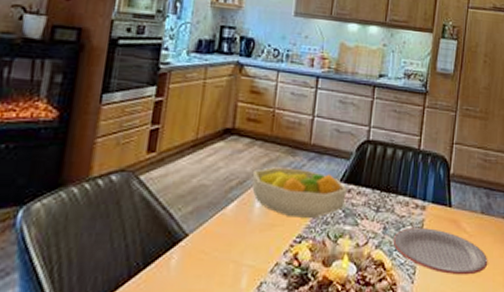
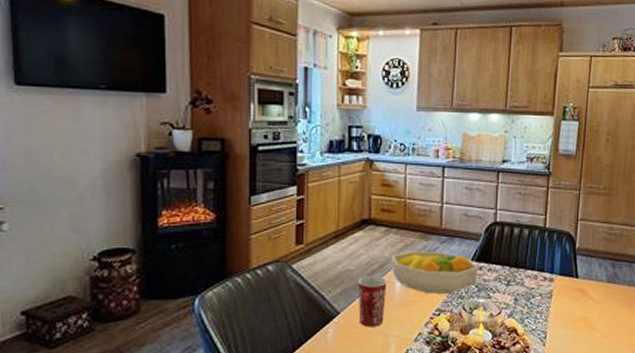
mug: none [209,193,246,254] -> present [357,276,387,327]
plate: present [393,228,488,275] -> none [524,297,615,338]

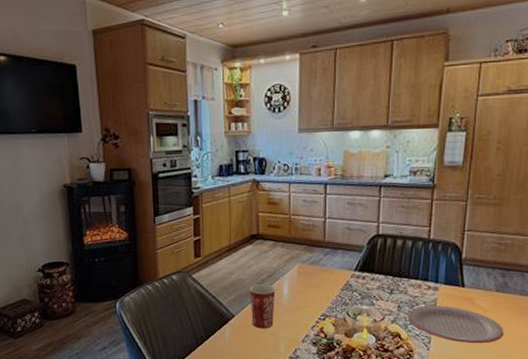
fruit bowl: present [390,251,480,295] -> none [278,262,363,302]
plate: none [524,297,615,338] -> present [407,305,504,344]

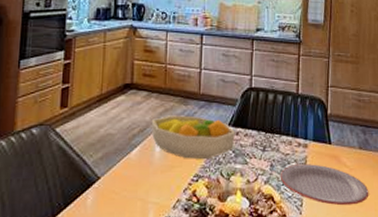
mug: present [249,284,276,329] -> none [118,140,147,193]
fruit bowl: none [278,262,363,302] -> present [151,115,236,160]

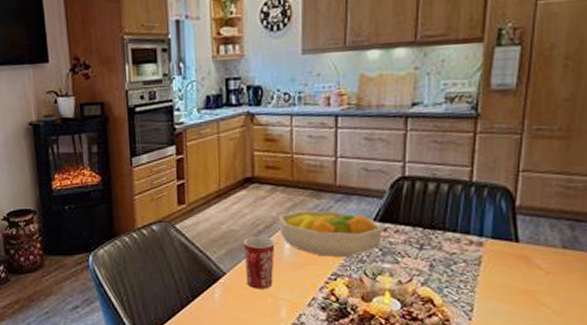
mug: none [118,140,147,193] -> present [243,237,275,289]
plate: present [280,164,369,206] -> none [442,265,574,314]

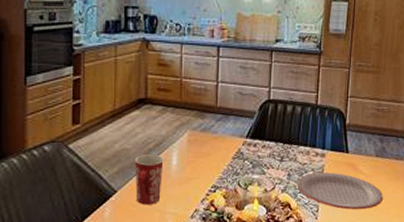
fruit bowl: present [278,210,384,258] -> none [167,129,254,171]
plate: none [442,265,574,314] -> present [297,172,384,210]

